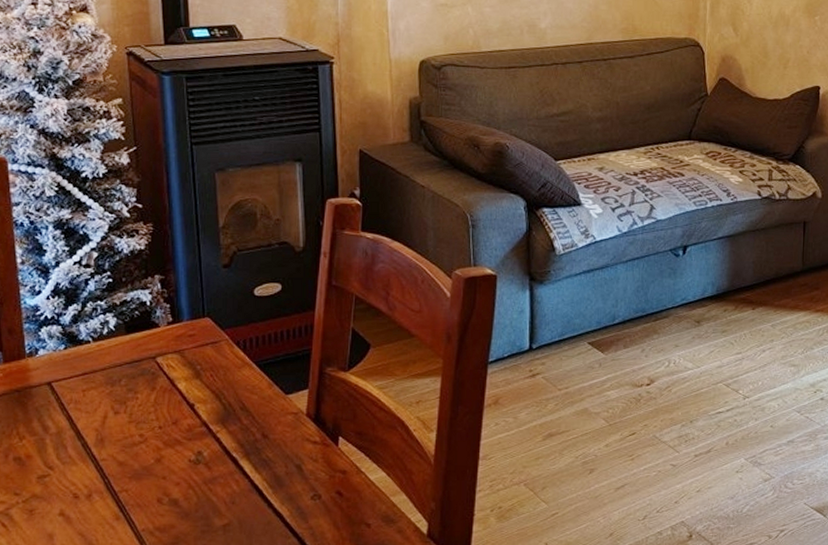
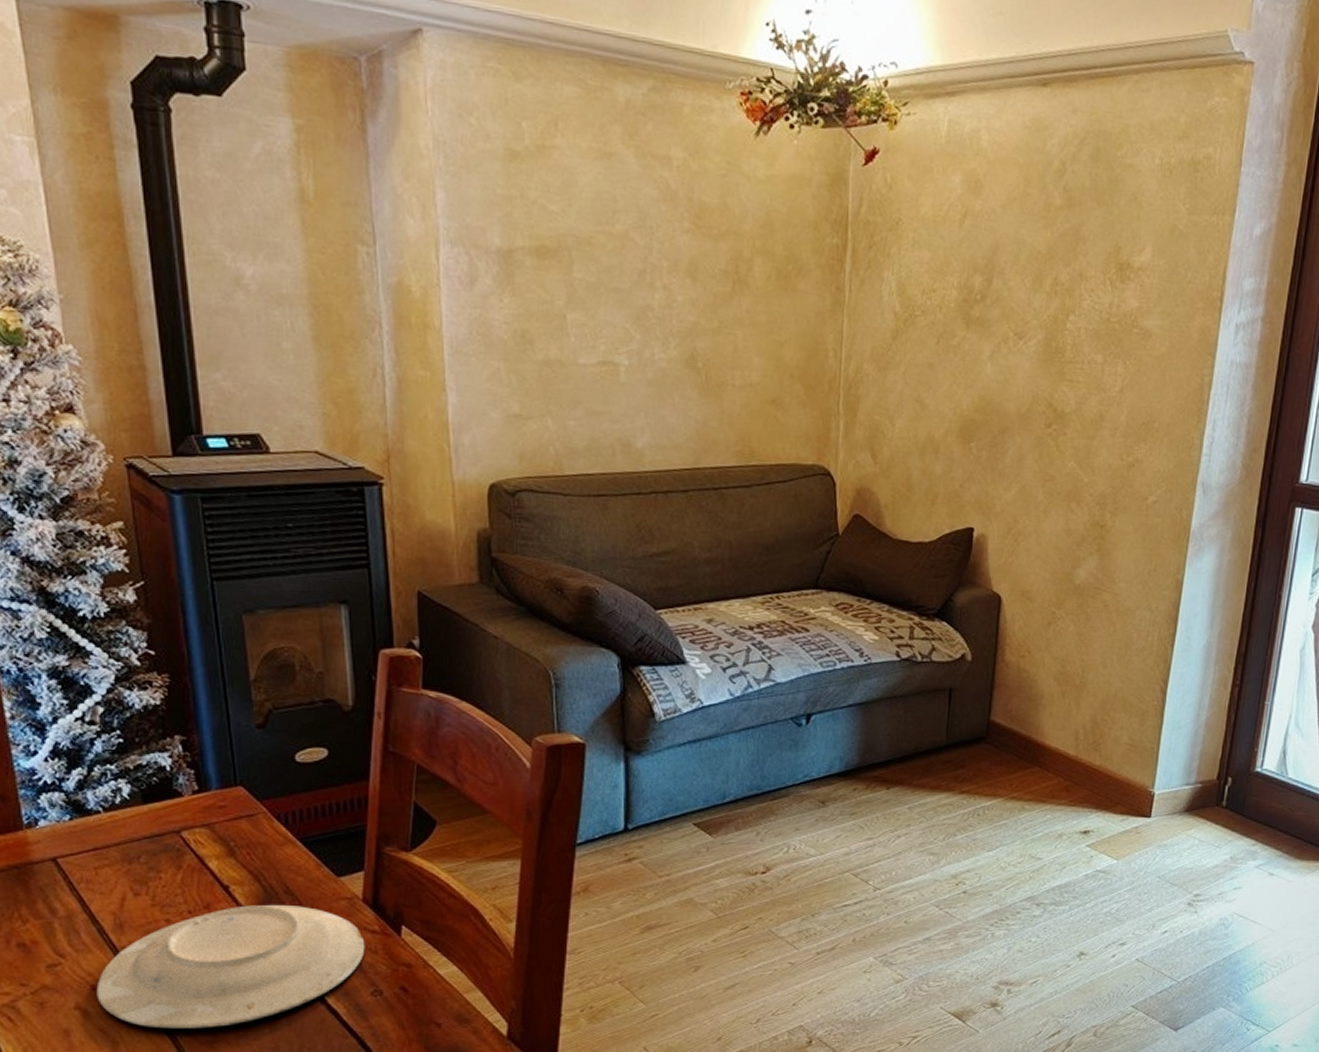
plate: none [78,419,307,532] -> present [96,904,365,1029]

